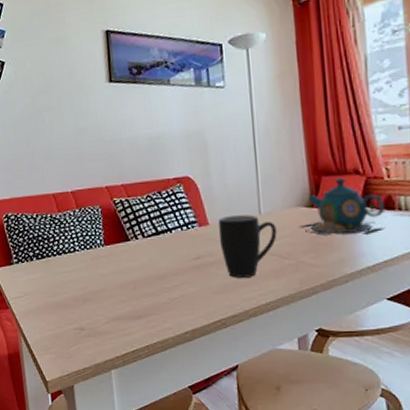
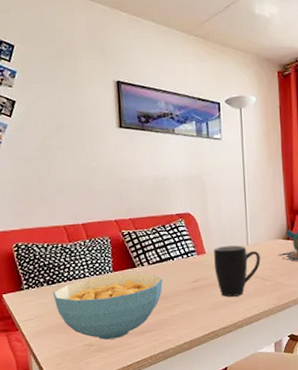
cereal bowl: none [42,248,160,323] -> present [52,273,163,340]

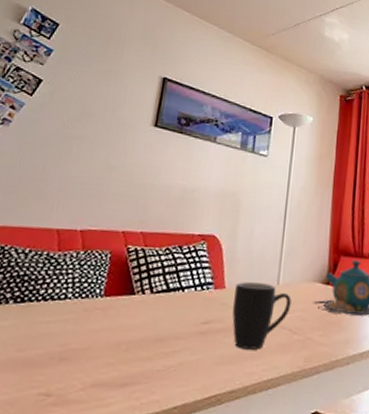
cereal bowl: present [52,273,163,340] -> none [16,300,164,390]

